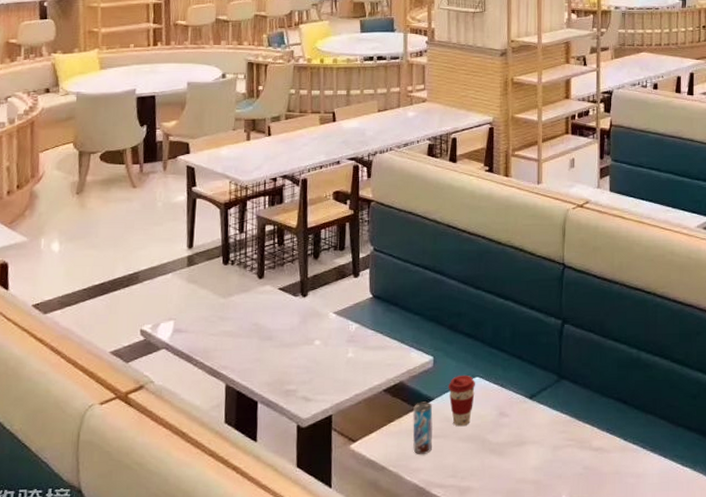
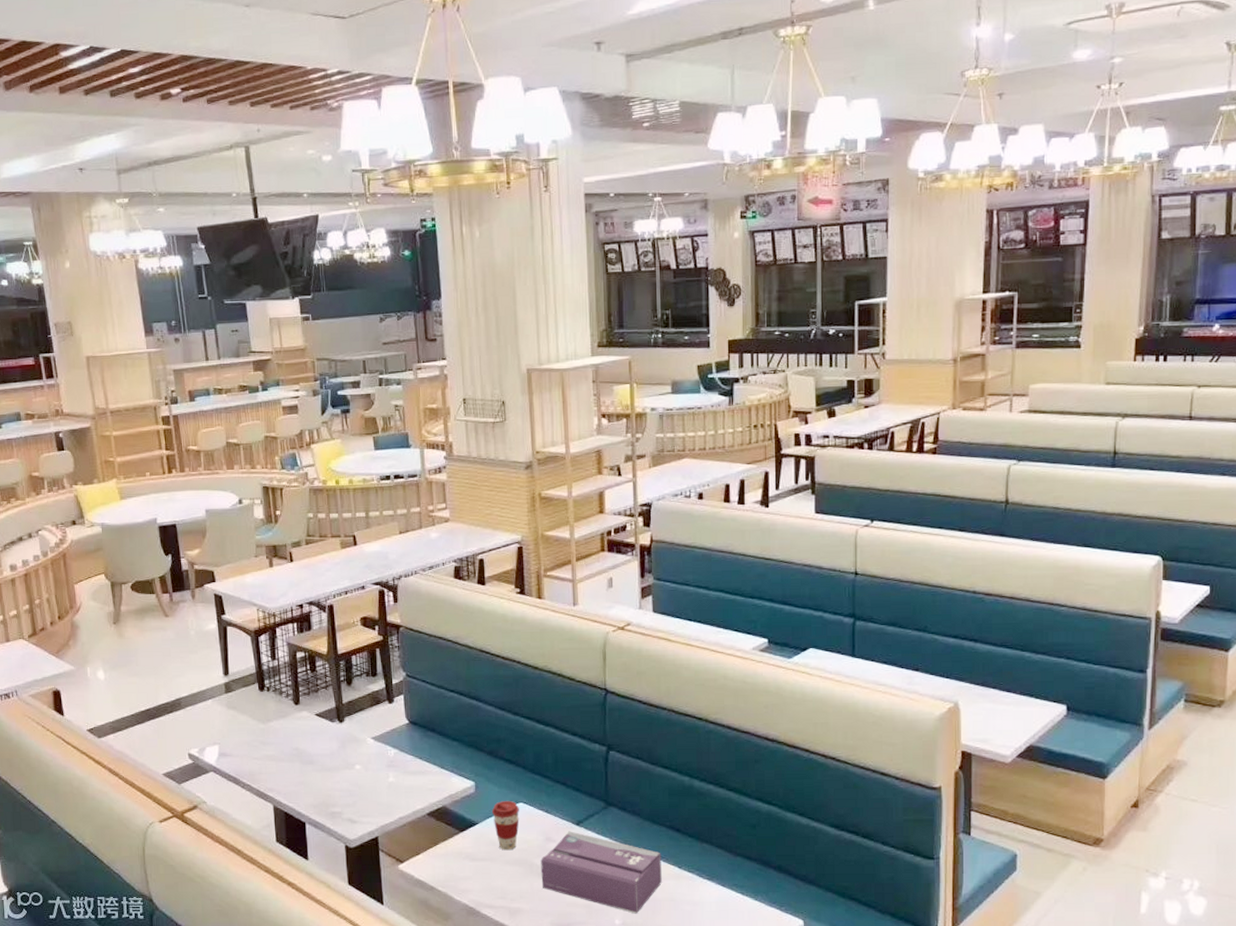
beverage can: present [413,401,433,455] -> none [458,826,480,877]
tissue box: none [492,405,609,489] -> present [541,831,662,914]

